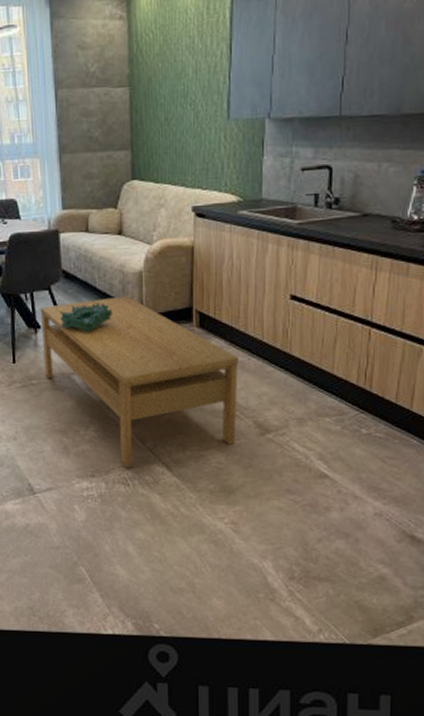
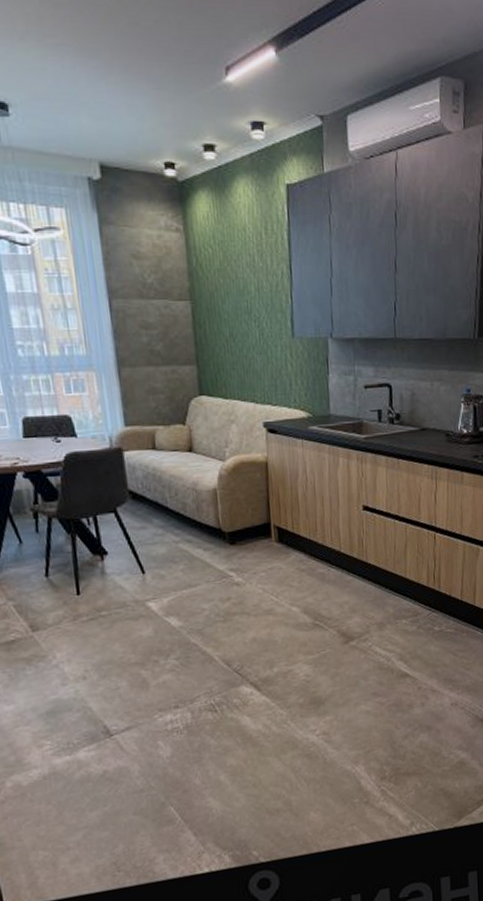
coffee table: present [40,296,239,468] -> none [105,515,322,693]
decorative bowl: present [60,303,113,333] -> none [128,523,189,556]

